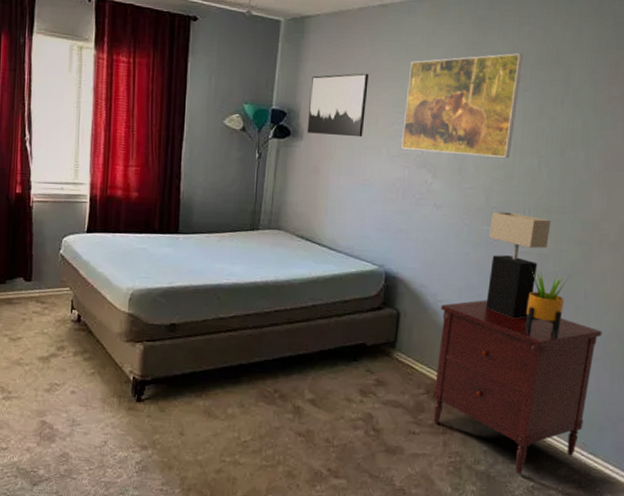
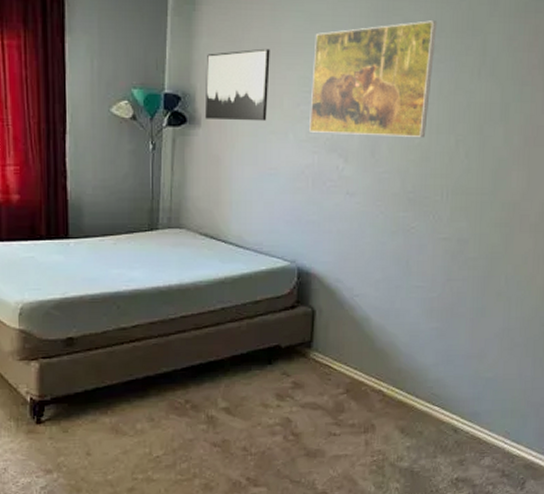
dresser: present [433,300,602,475] -> none [353,291,524,468]
table lamp: present [485,212,551,318] -> none [404,196,470,308]
potted plant: present [525,268,570,340] -> none [445,255,491,328]

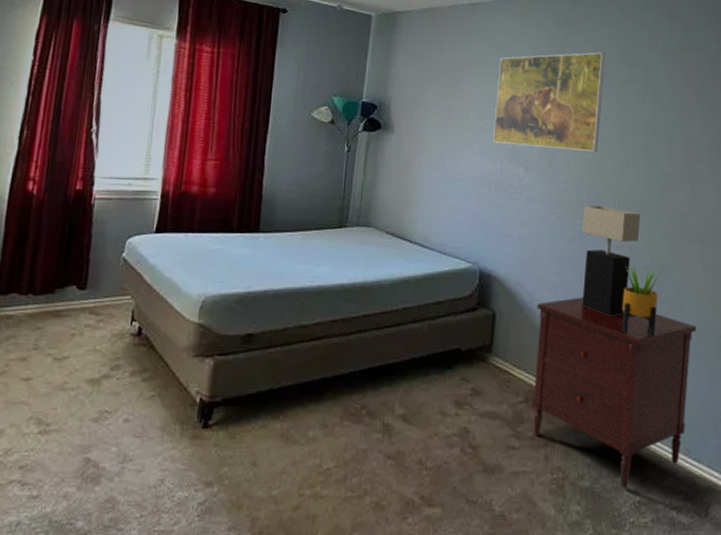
wall art: present [204,48,270,122] -> none [397,67,459,131]
dresser: none [353,291,524,468] -> present [532,297,697,489]
table lamp: none [404,196,470,308] -> present [582,205,641,315]
potted plant: none [445,255,491,328] -> present [622,262,662,337]

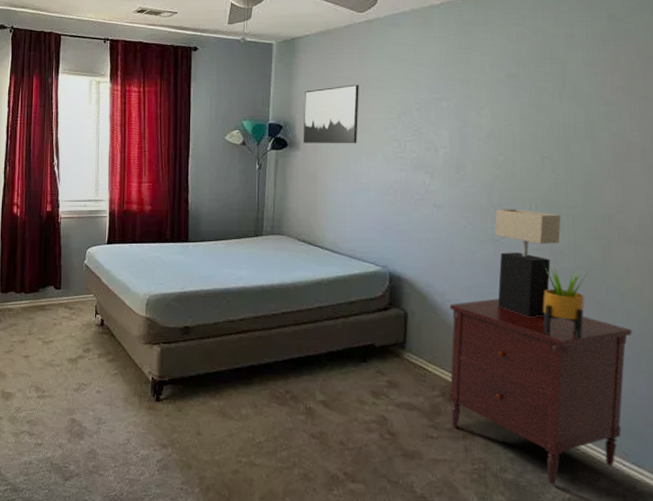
wall art: none [397,67,459,131] -> present [303,84,359,144]
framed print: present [493,52,606,152] -> none [396,53,515,155]

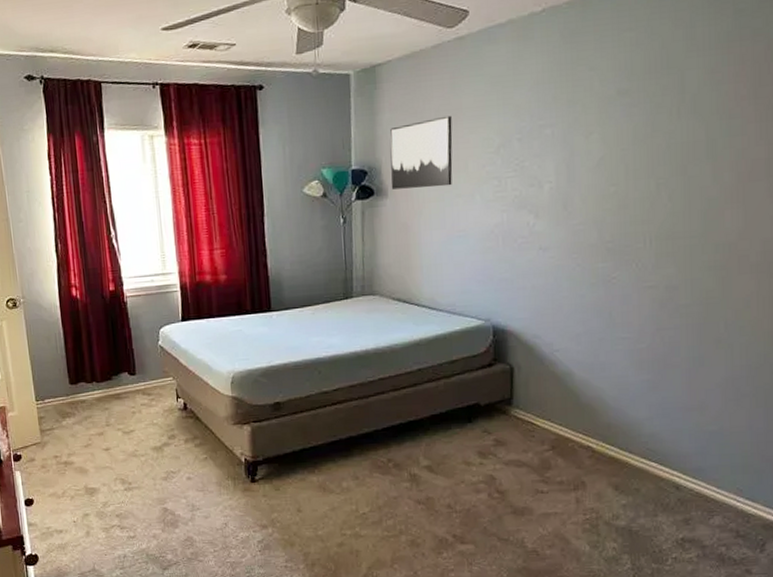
dresser: present [449,298,632,485] -> none [558,344,750,527]
table lamp: present [495,209,561,317] -> none [606,244,678,360]
potted plant: present [543,265,588,339] -> none [657,303,706,379]

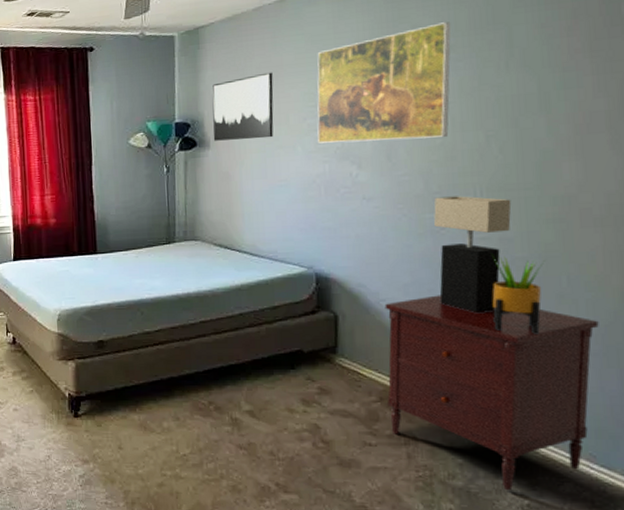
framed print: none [496,65,628,192] -> present [317,22,451,143]
dresser: none [558,344,750,527] -> present [385,295,599,491]
table lamp: none [606,244,678,360] -> present [434,196,512,312]
potted plant: none [657,303,706,379] -> present [492,255,545,334]

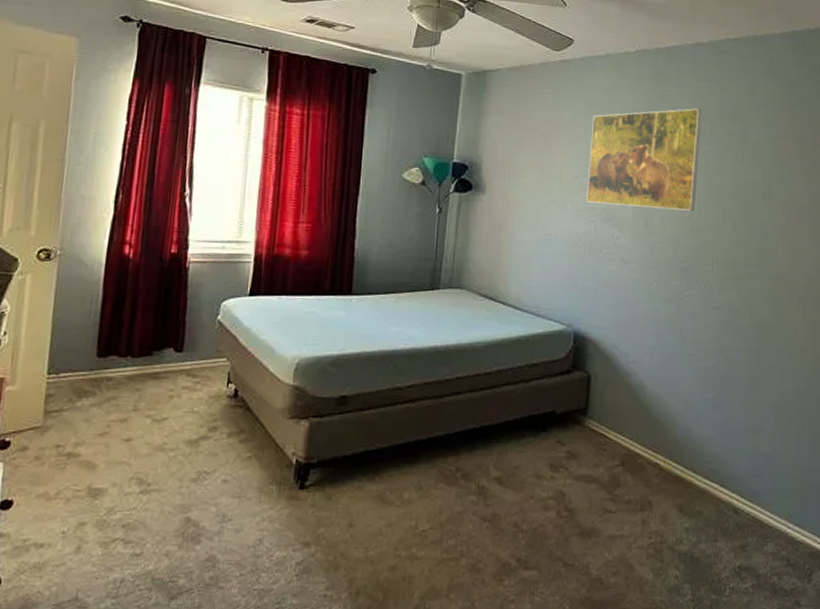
wall art: present [212,72,274,141] -> none [489,126,551,191]
dresser: present [385,295,599,491] -> none [629,359,798,554]
table lamp: present [434,196,512,312] -> none [679,266,740,378]
potted plant: present [492,255,545,334] -> none [721,324,762,400]

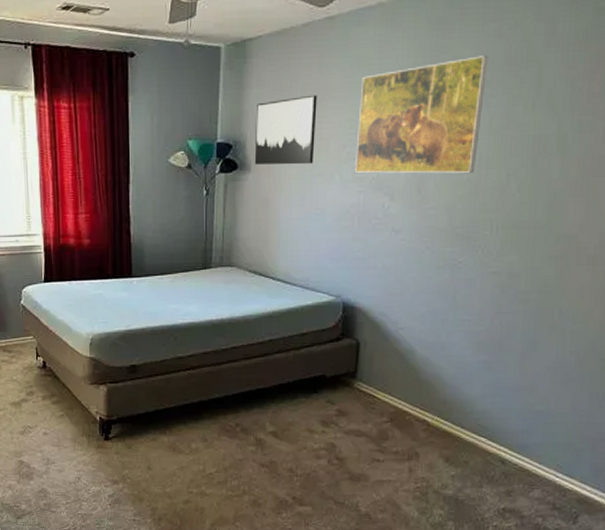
wall art: none [489,126,551,191] -> present [254,95,317,165]

